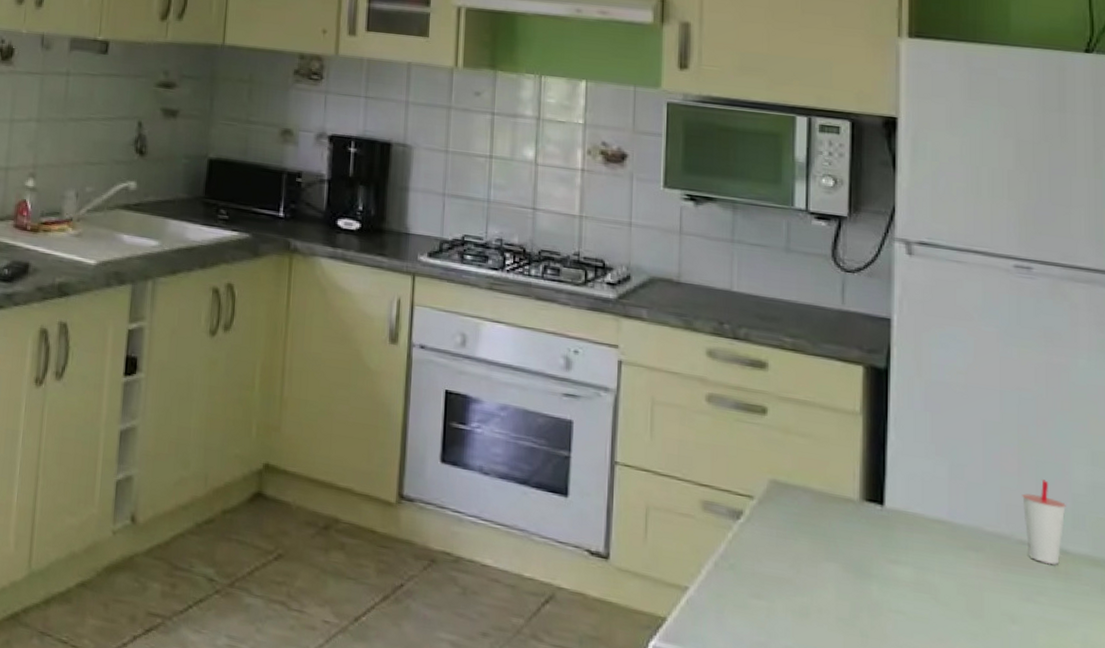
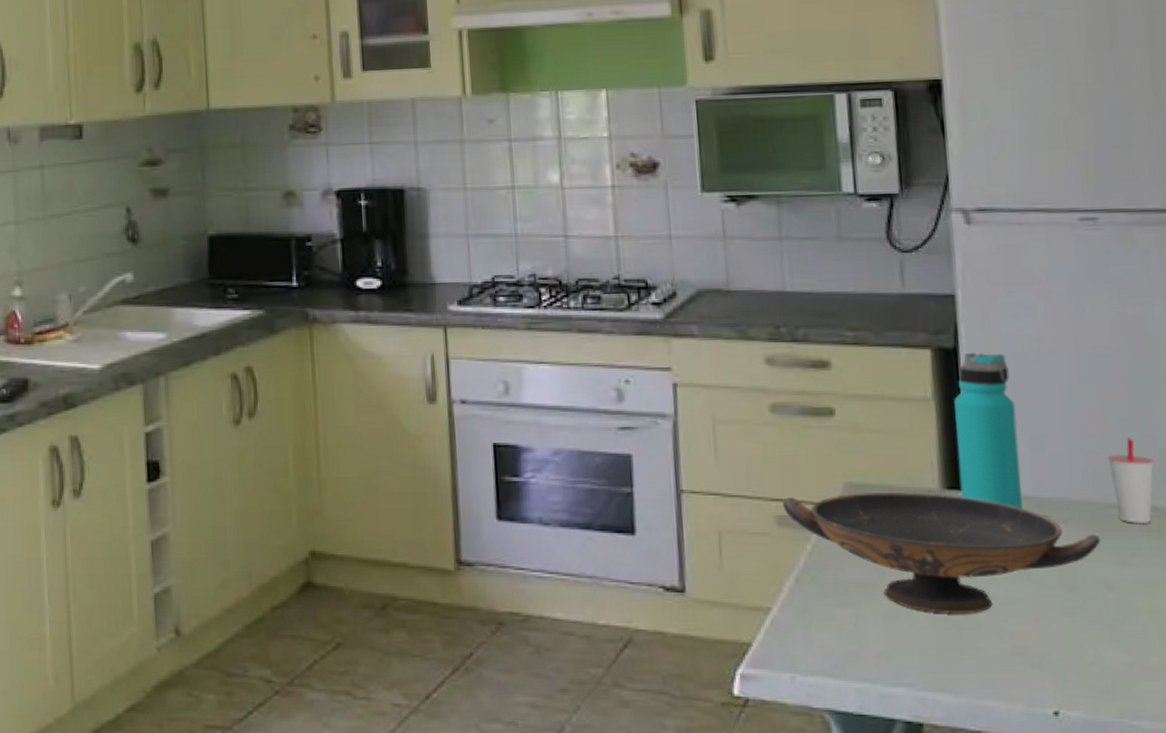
decorative bowl: none [710,484,1009,625] -> present [783,492,1101,613]
water bottle: none [879,375,939,532] -> present [954,352,1023,510]

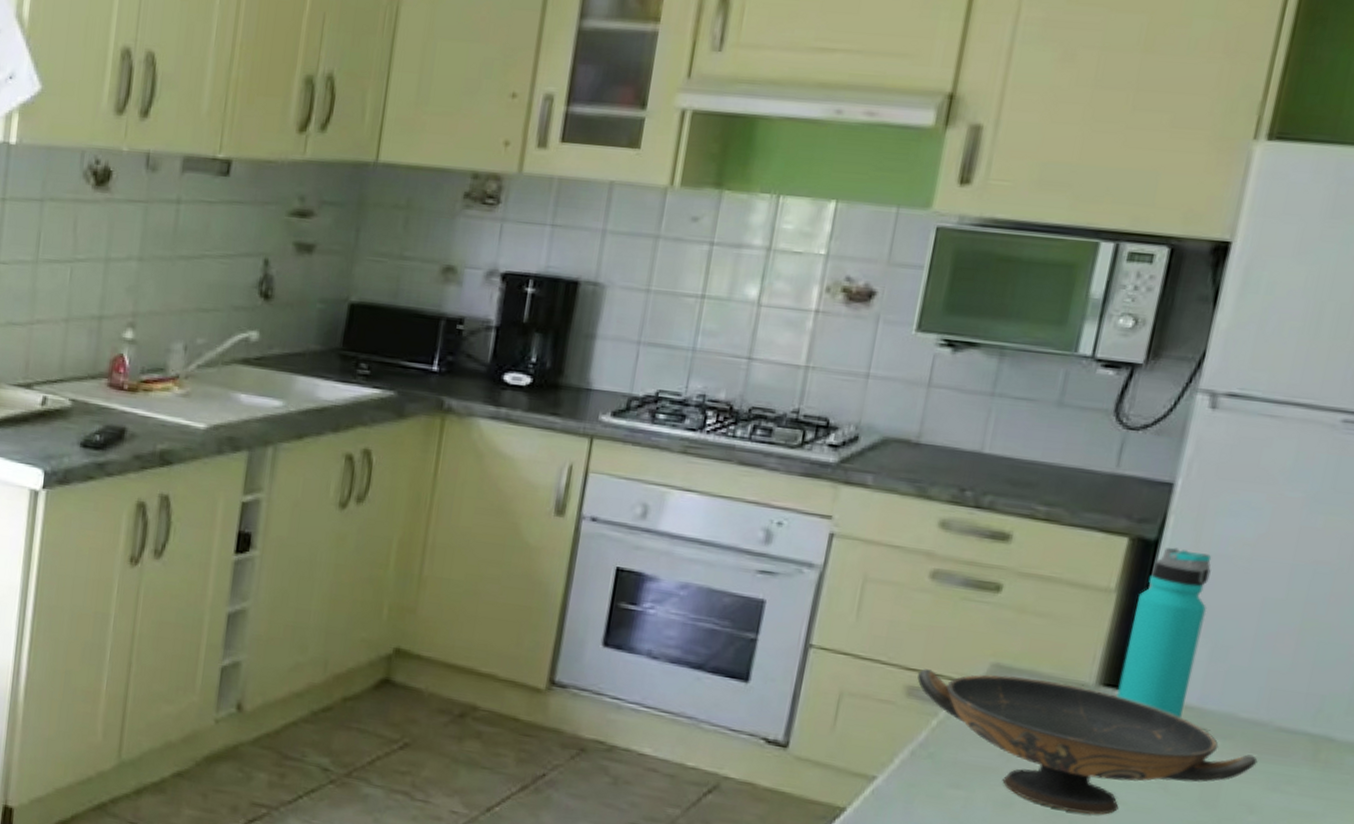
cup: present [1107,438,1154,525] -> none [1286,662,1344,753]

